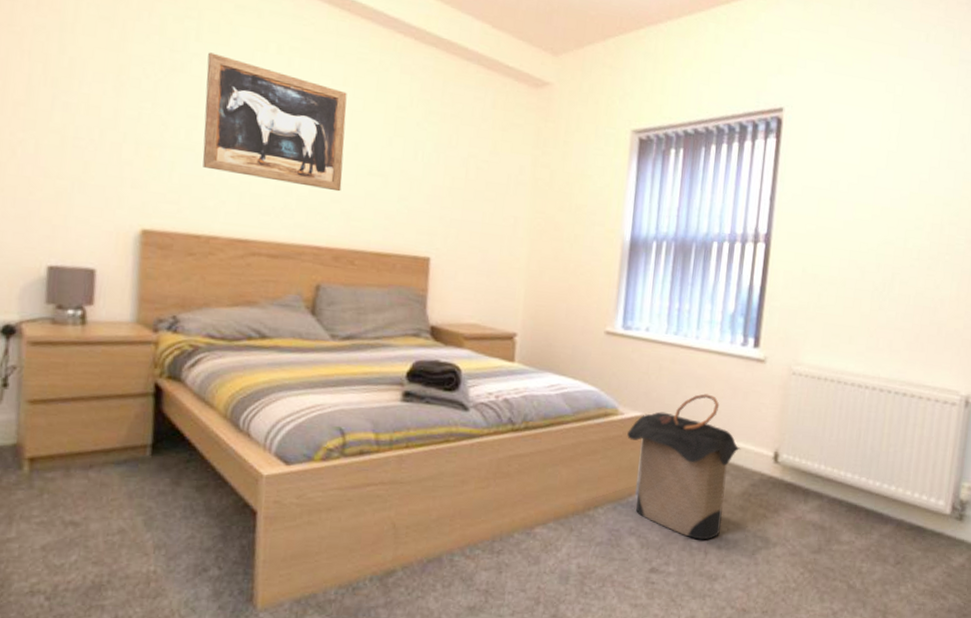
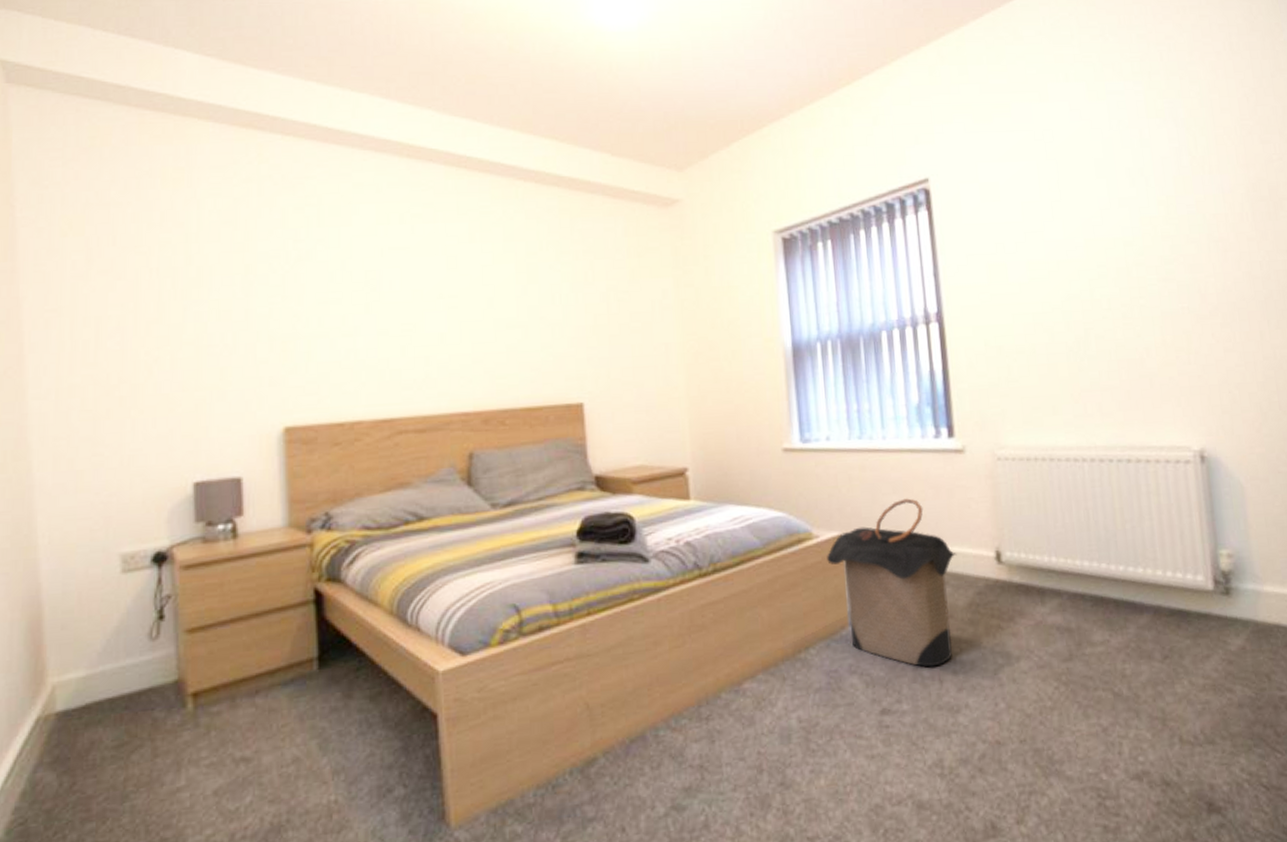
wall art: present [202,52,347,192] -> none [332,235,482,353]

